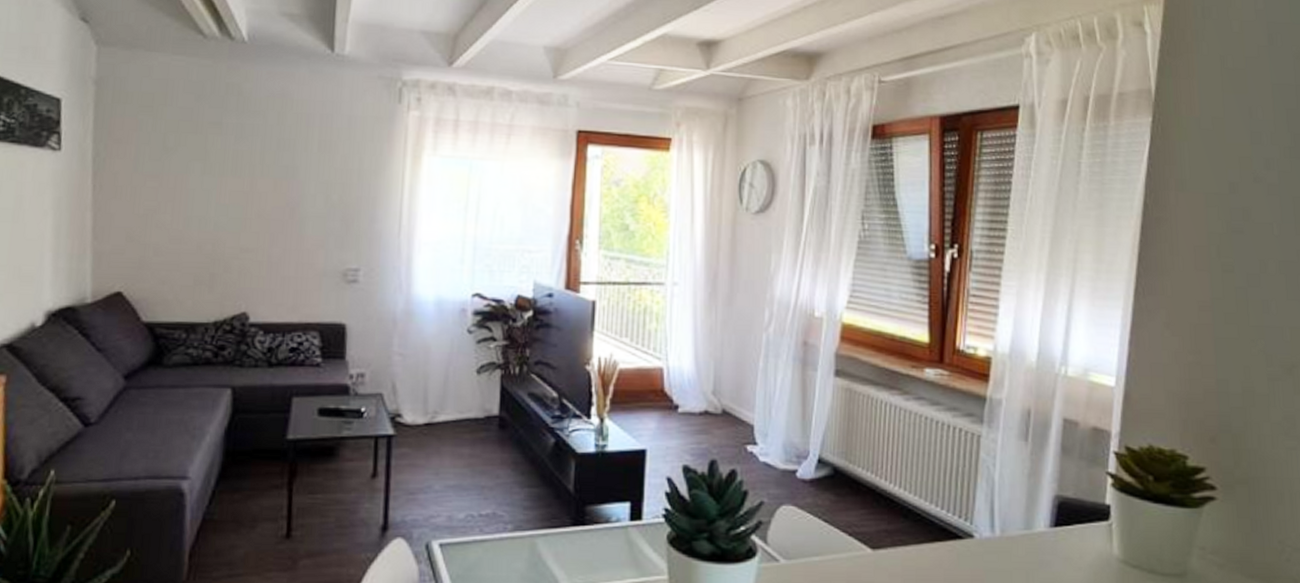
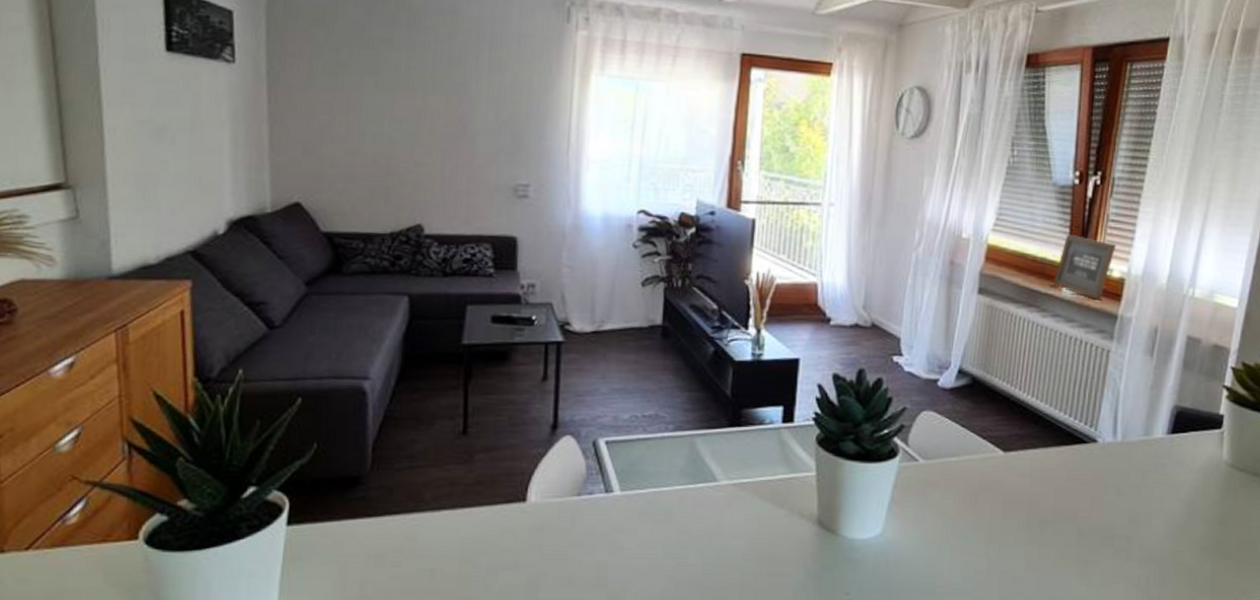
picture frame: none [914,311,980,382] -> present [1053,234,1117,301]

